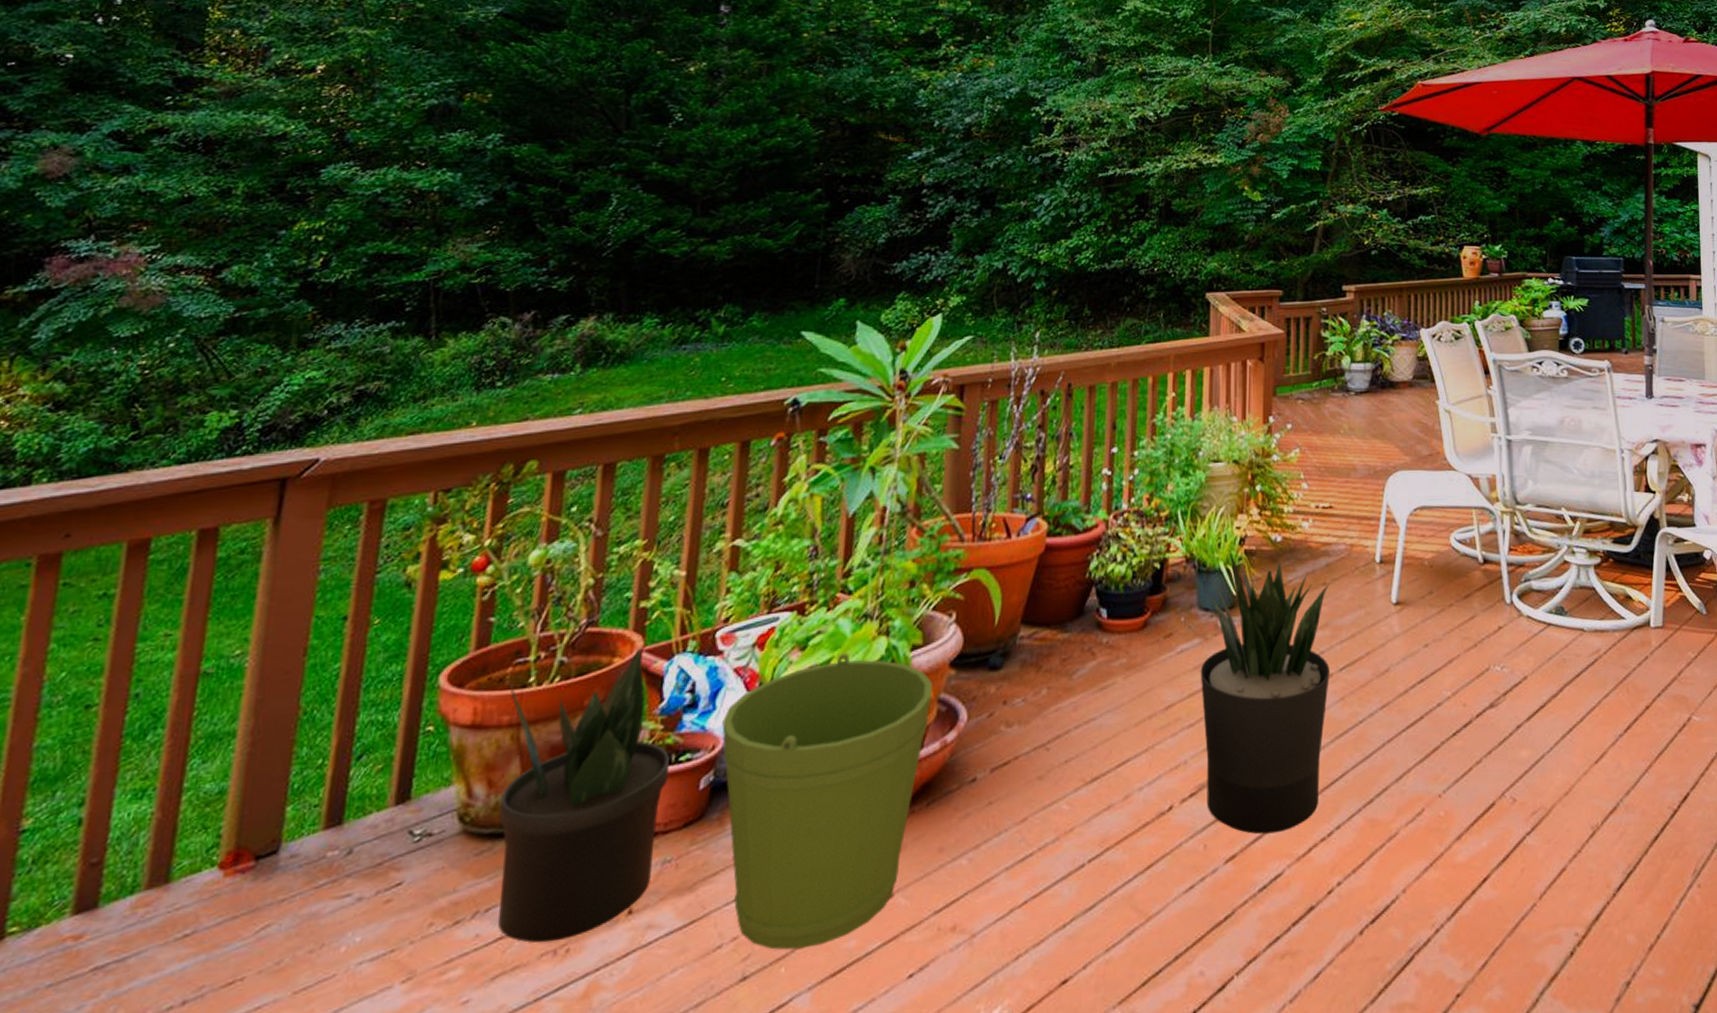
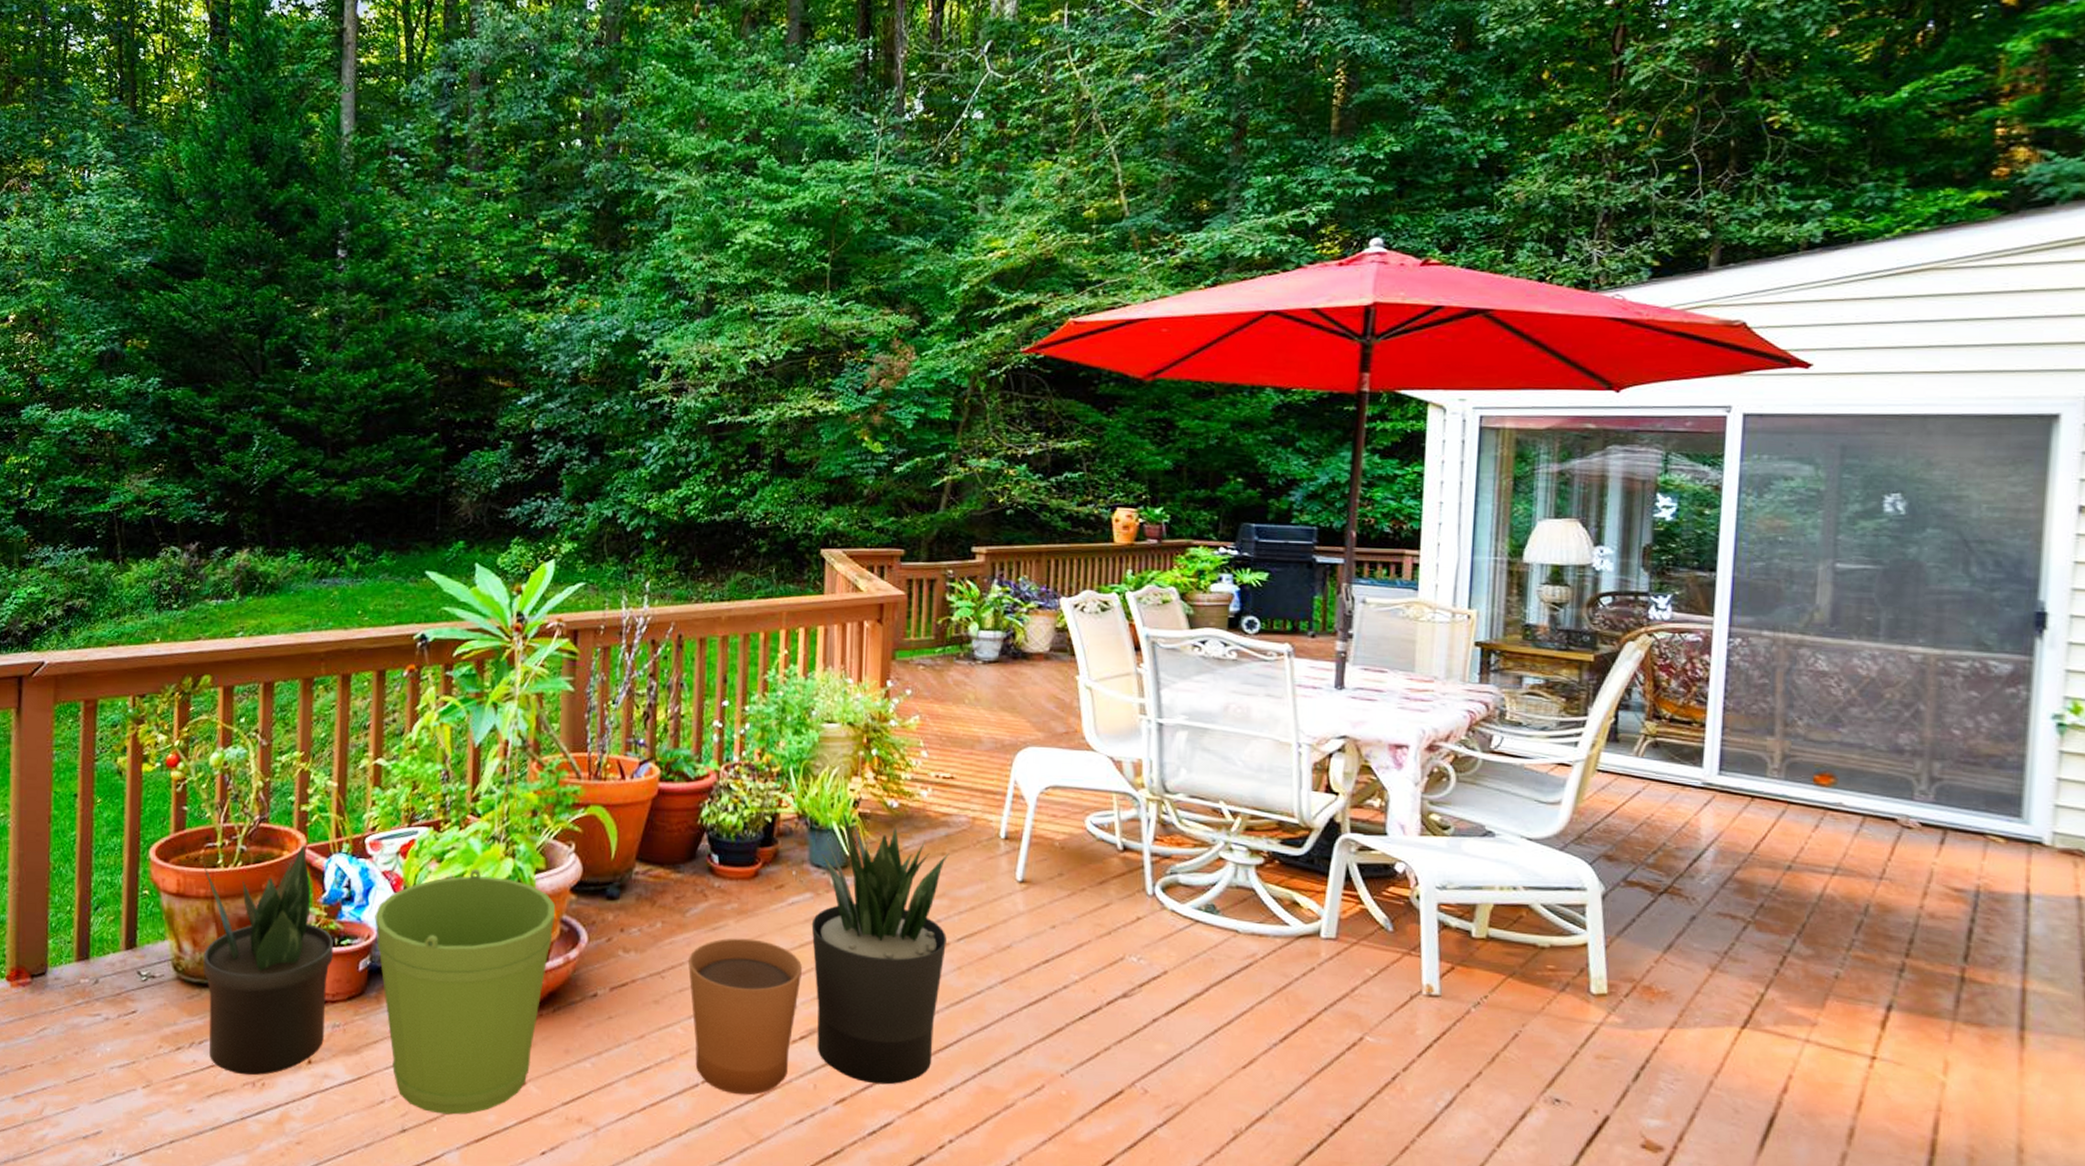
planter: none [1075,694,1192,870] -> present [688,938,803,1095]

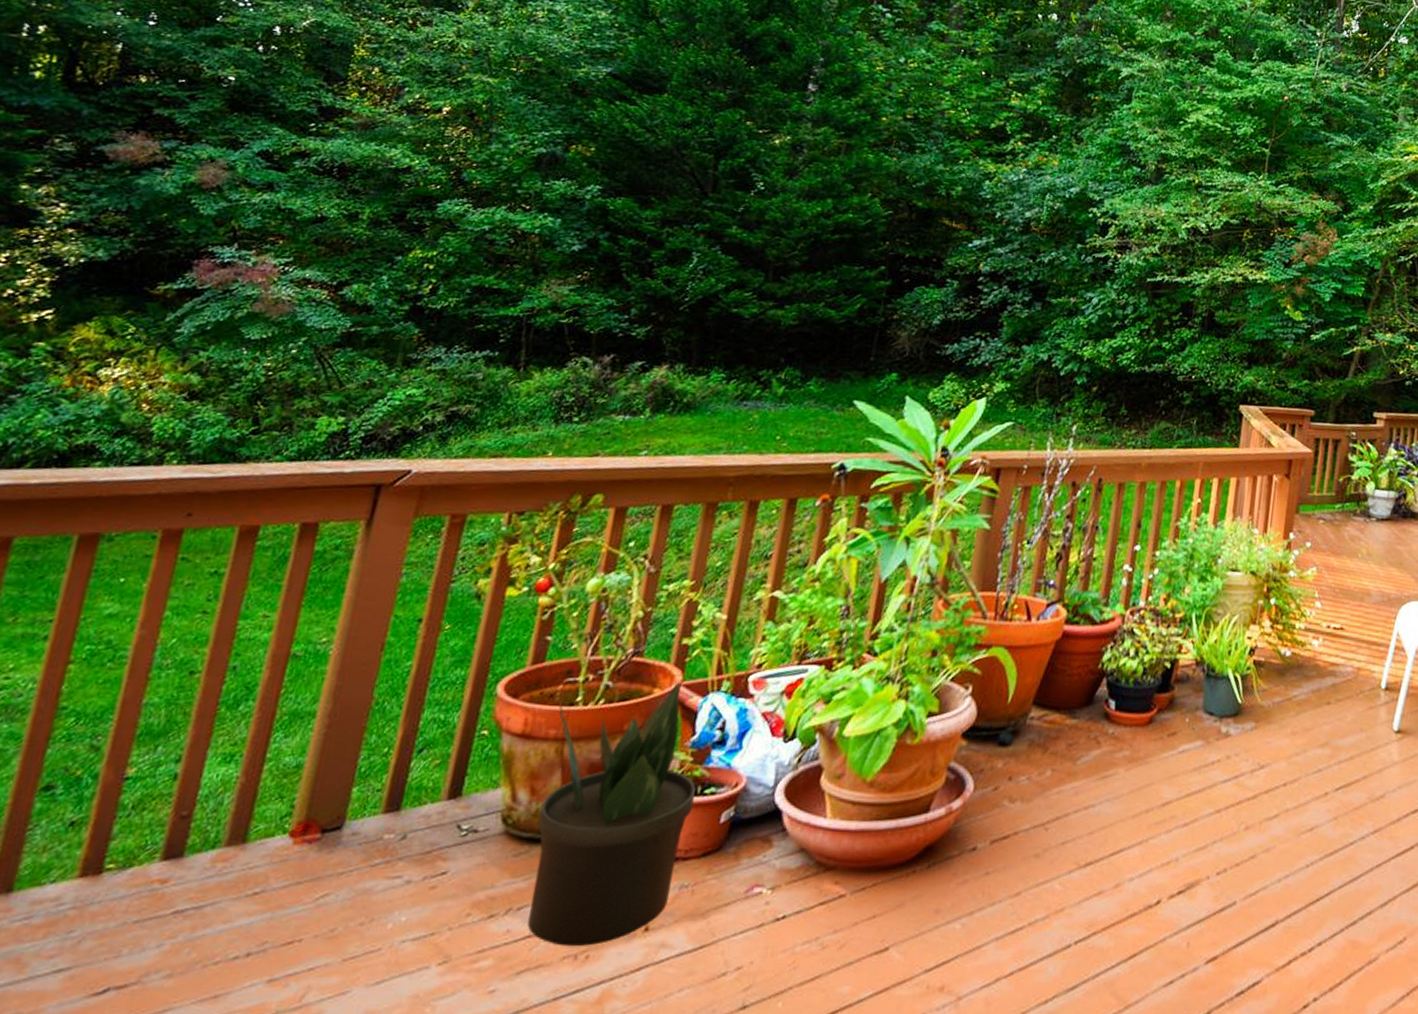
bucket: present [375,868,555,1115] -> none [741,711,944,987]
planter: present [688,938,803,1095] -> none [1070,787,1187,956]
planter: present [811,810,950,1085] -> none [1193,658,1334,941]

